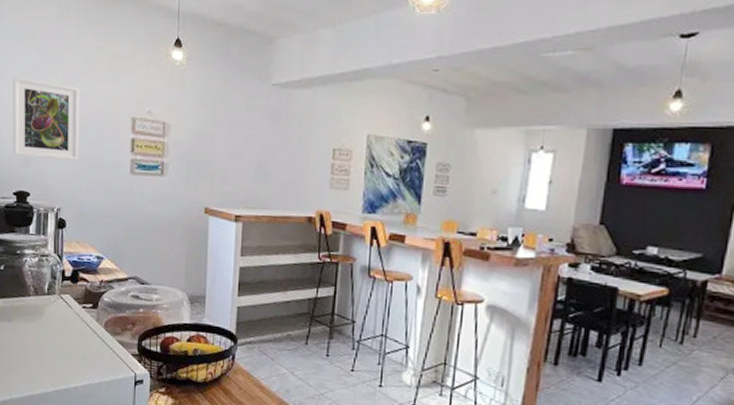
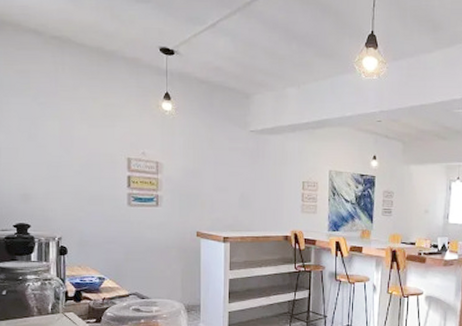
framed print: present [12,76,80,161] -> none [9,122,78,195]

